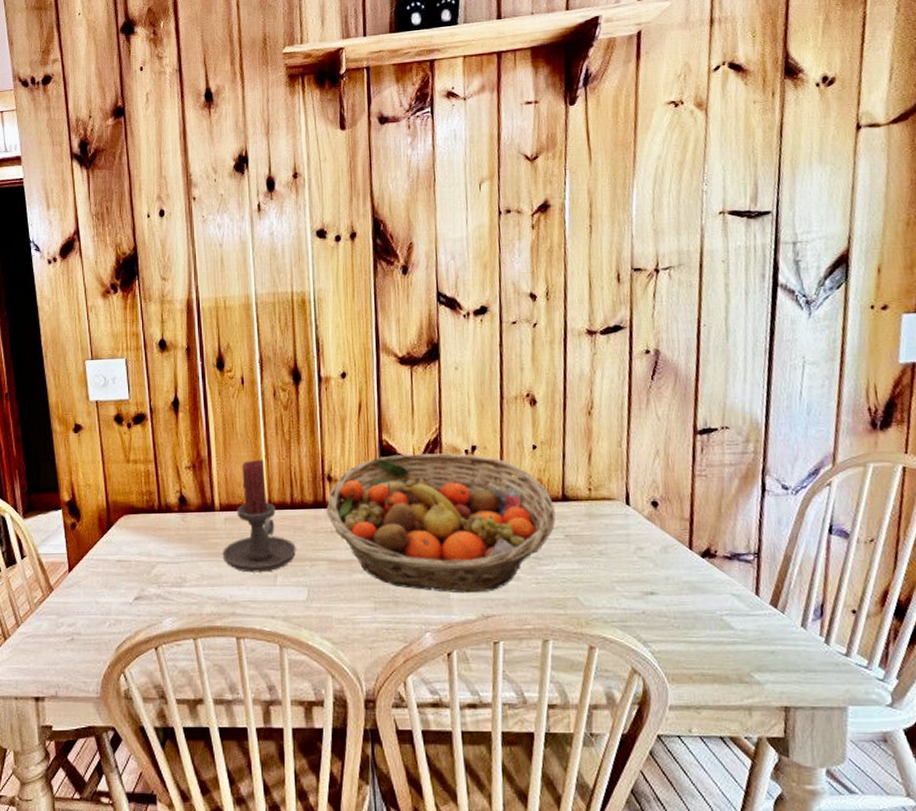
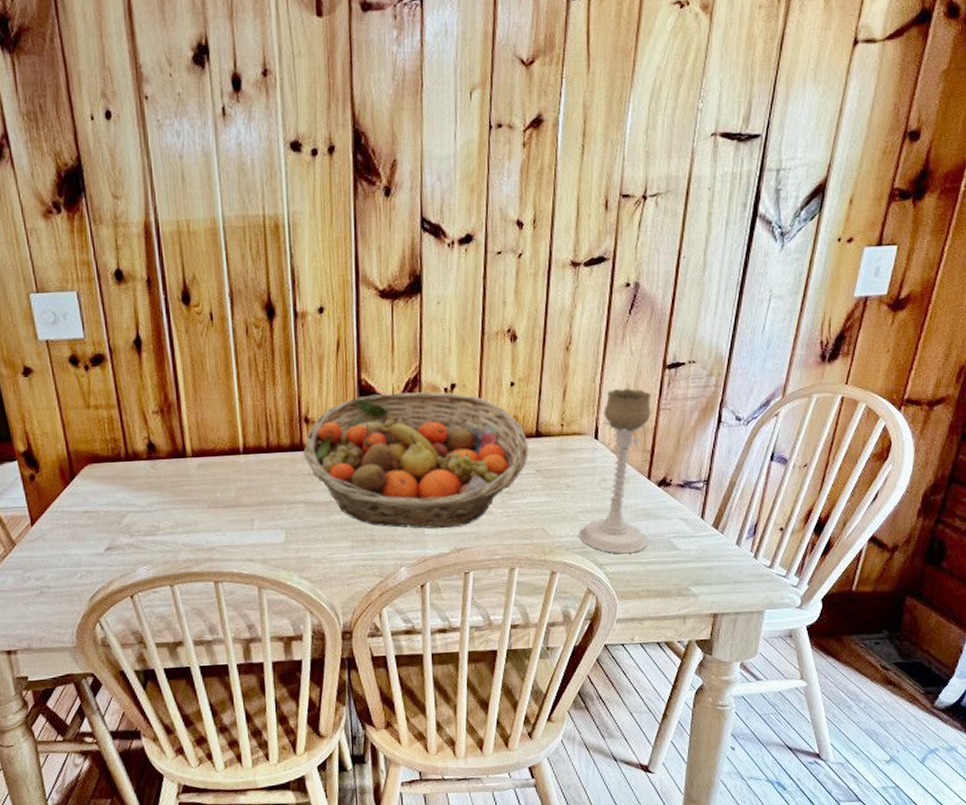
candle holder: present [222,459,296,573] -> none [196,401,273,519]
candle holder: none [617,454,696,631] -> present [579,388,651,554]

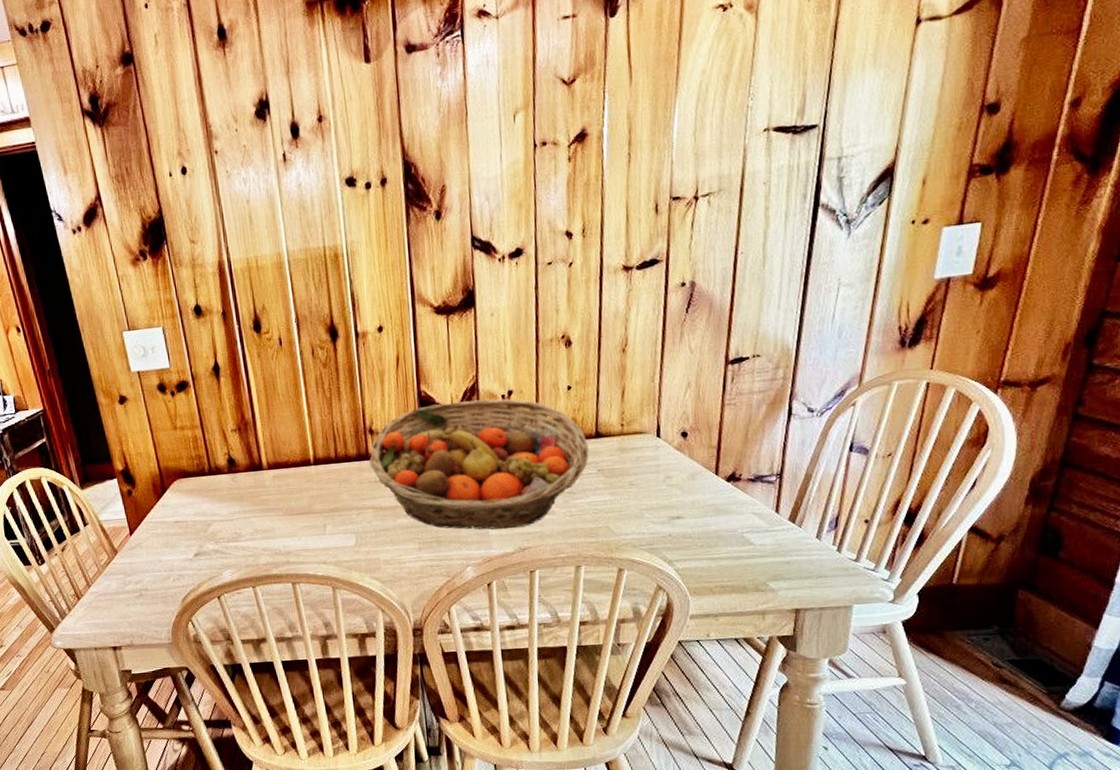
candle holder: present [579,388,651,554] -> none [645,386,719,550]

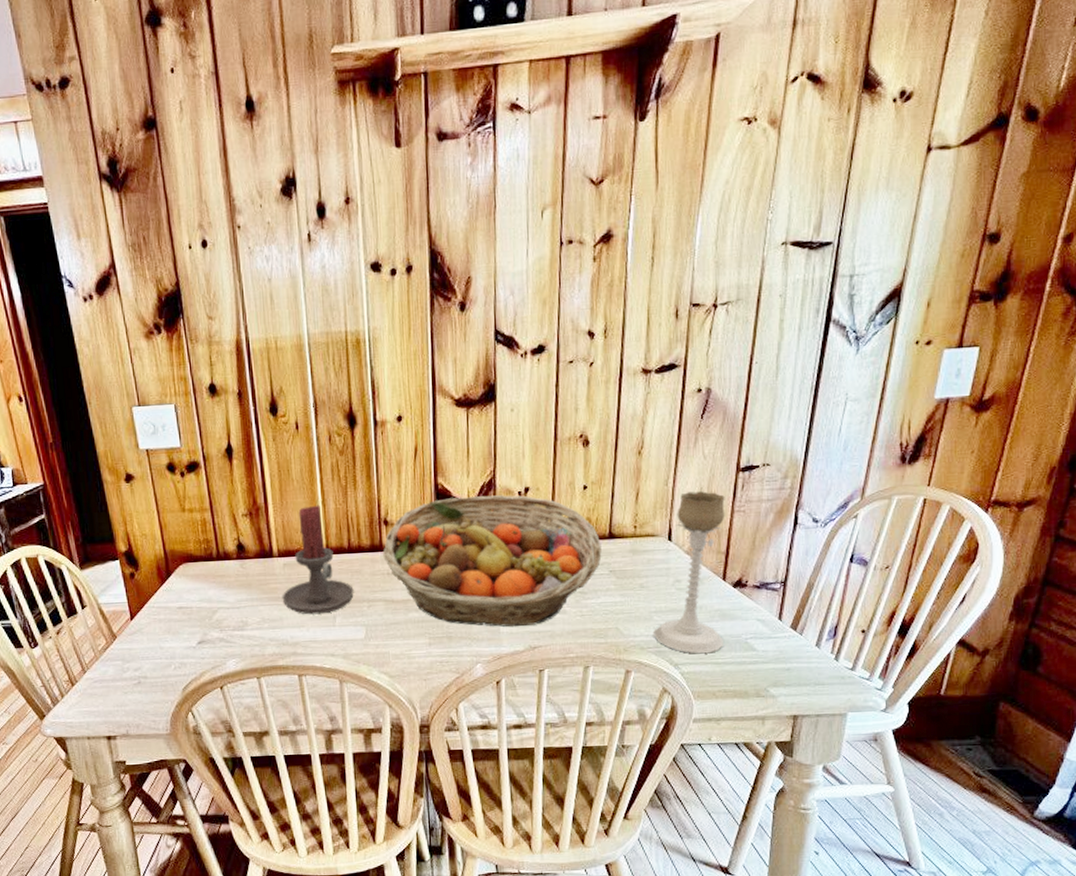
candle holder: none [273,417,343,525] -> present [282,505,354,615]
candle holder: none [645,386,719,550] -> present [654,491,725,654]

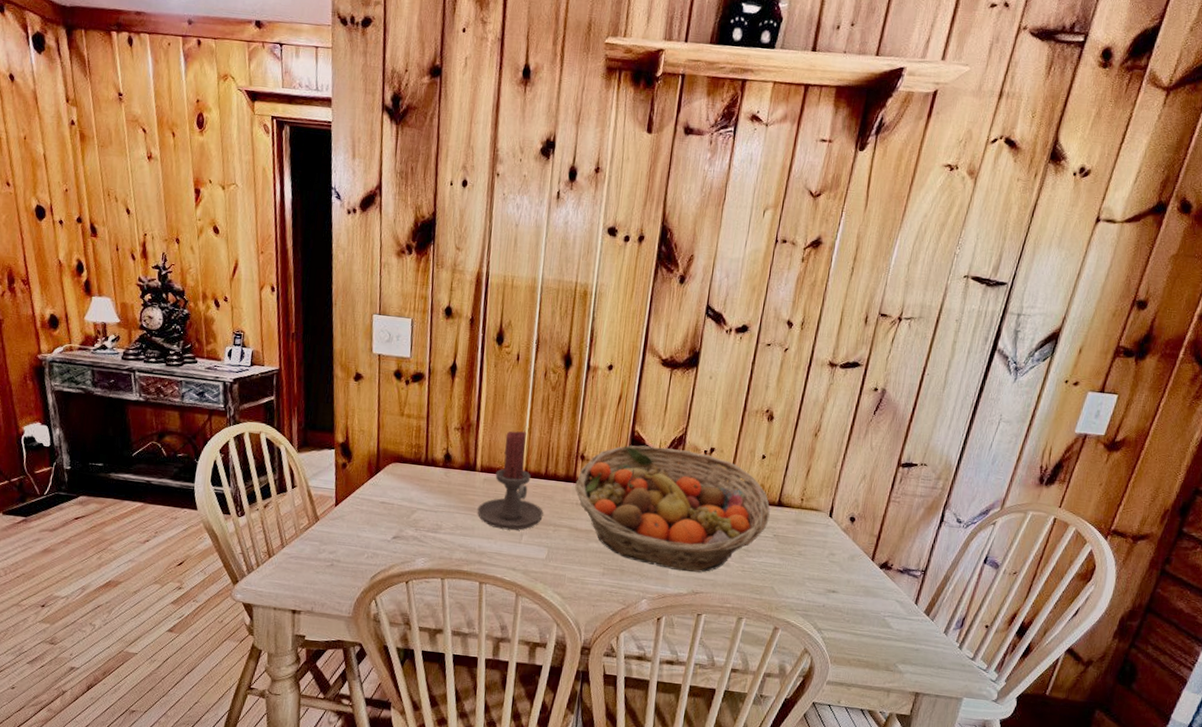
candle holder: present [654,491,725,654] -> none [804,477,884,624]

